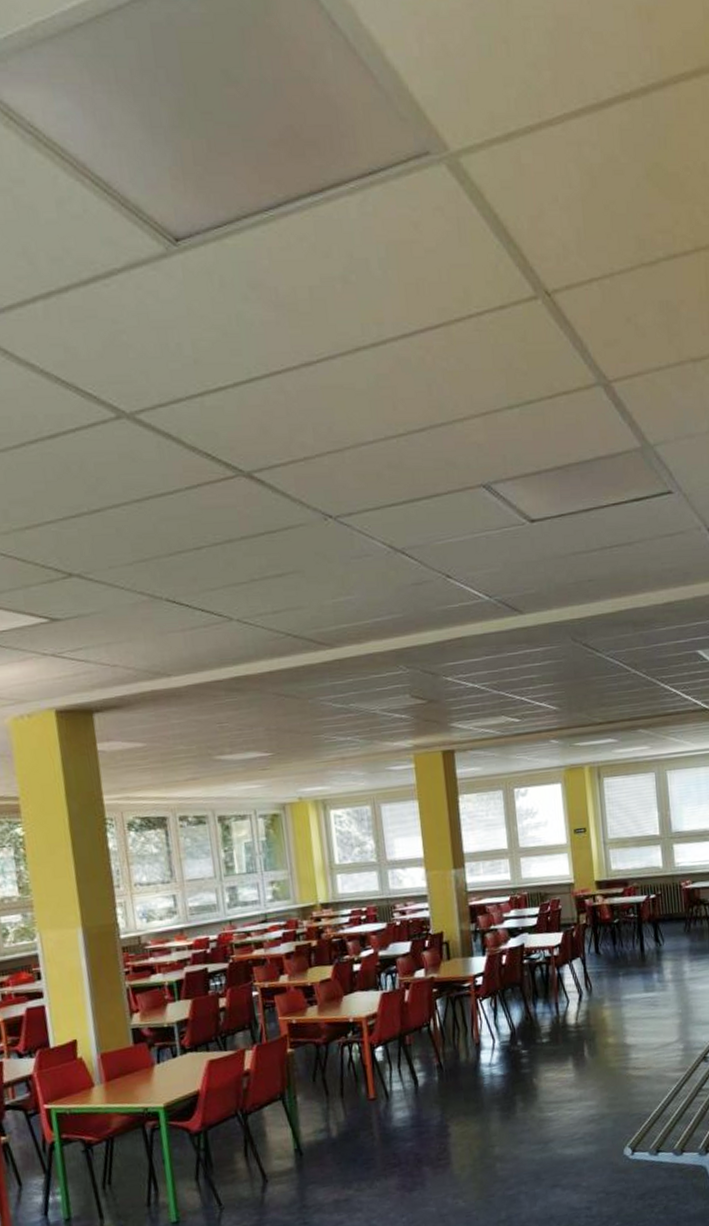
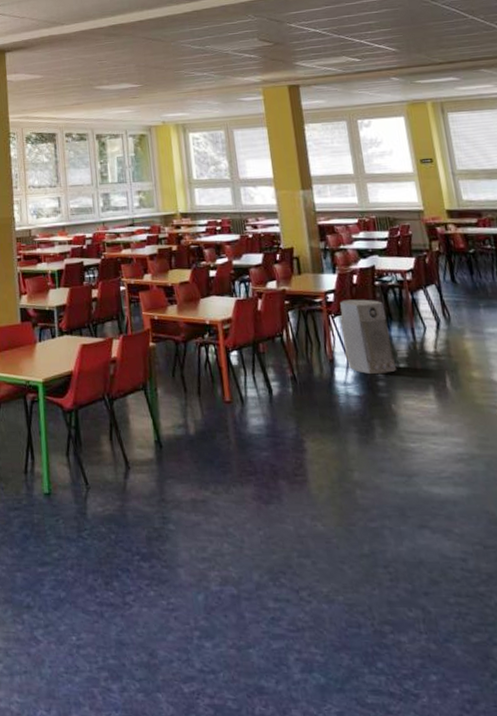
air purifier: none [487,978,540,1053] -> present [340,299,397,374]

